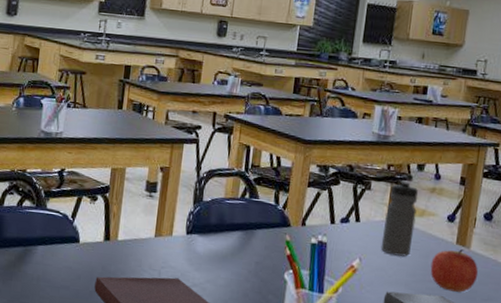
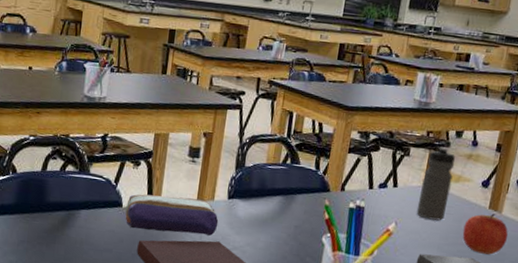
pencil case: none [82,229,178,272] -> present [125,194,219,236]

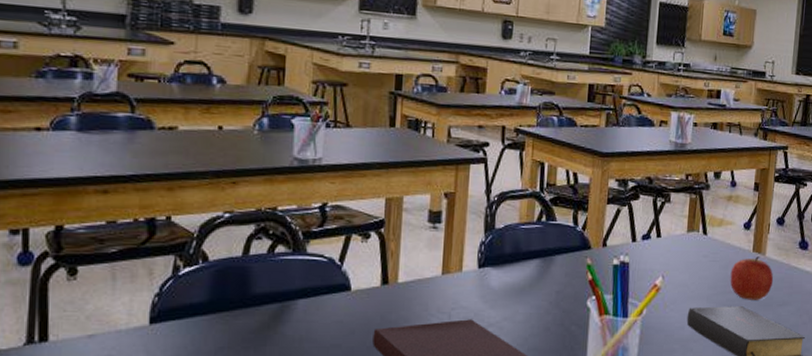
pencil case: present [125,194,219,236] -> none [355,271,469,316]
water bottle: present [416,147,455,221] -> none [682,190,716,269]

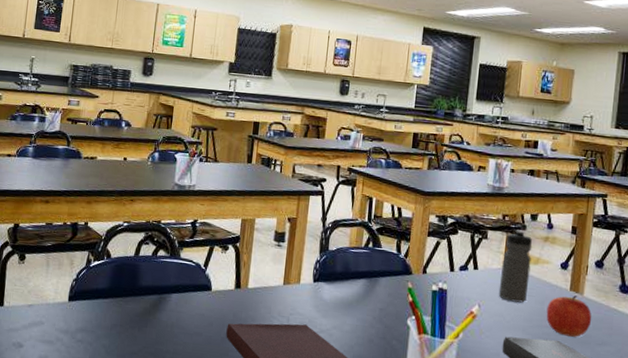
water bottle: none [682,190,716,269] -> present [498,230,532,303]

